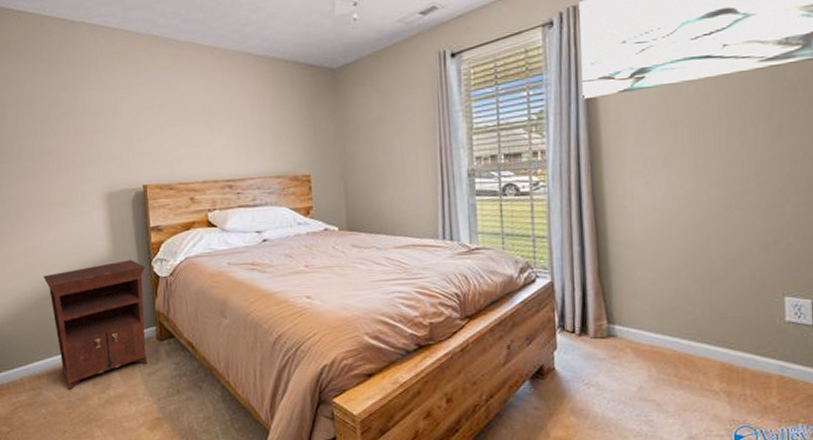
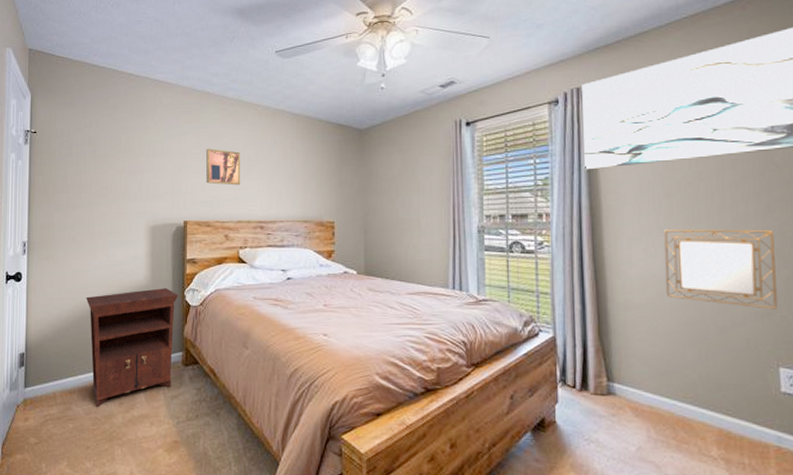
wall art: none [160,101,203,142] -> present [206,148,241,186]
home mirror: none [668,153,785,238] -> present [664,229,778,310]

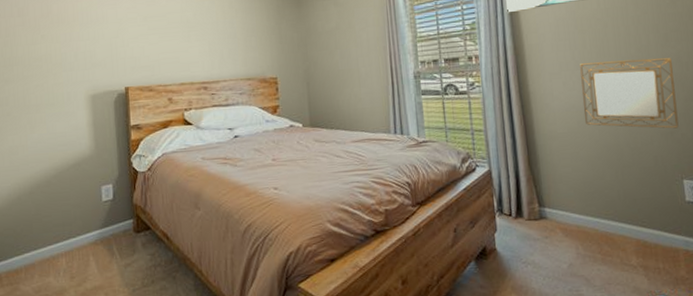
nightstand: present [85,288,179,408] -> none [26,156,125,285]
wall art: present [206,148,241,186] -> none [143,12,181,48]

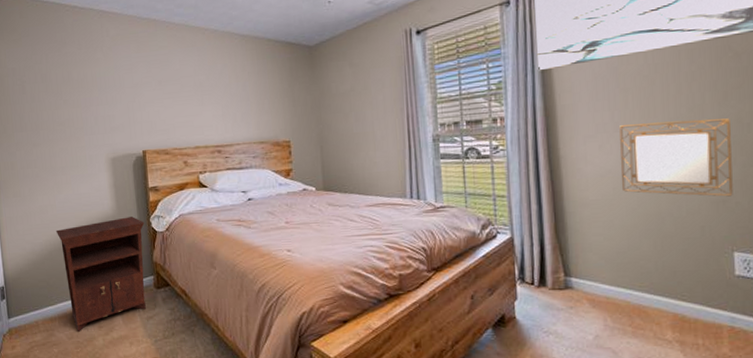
nightstand: none [26,156,125,285] -> present [55,217,146,333]

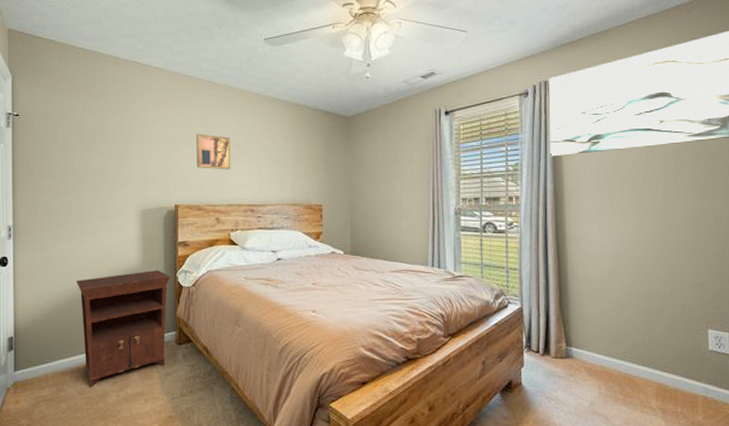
wall art: none [158,76,195,112] -> present [196,134,231,170]
home mirror: present [619,118,733,197] -> none [617,210,708,280]

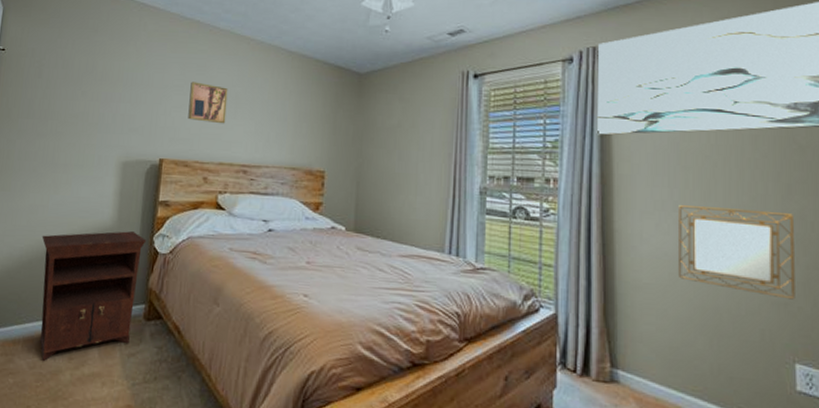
home mirror: none [617,210,708,280] -> present [677,205,795,300]

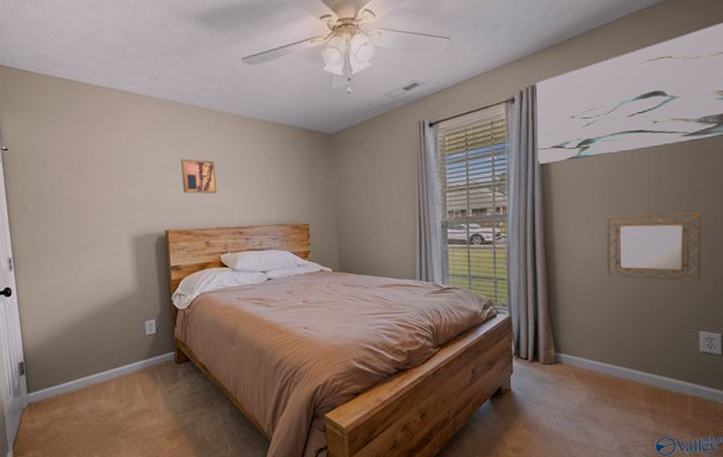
nightstand: present [39,231,147,362] -> none [76,294,167,407]

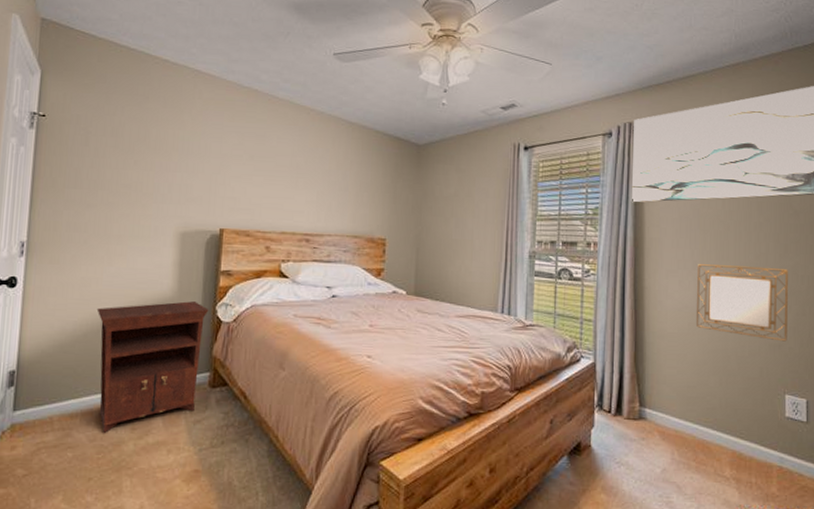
nightstand: none [76,294,167,407] -> present [96,301,209,434]
wall art: present [181,159,217,194] -> none [248,151,289,194]

